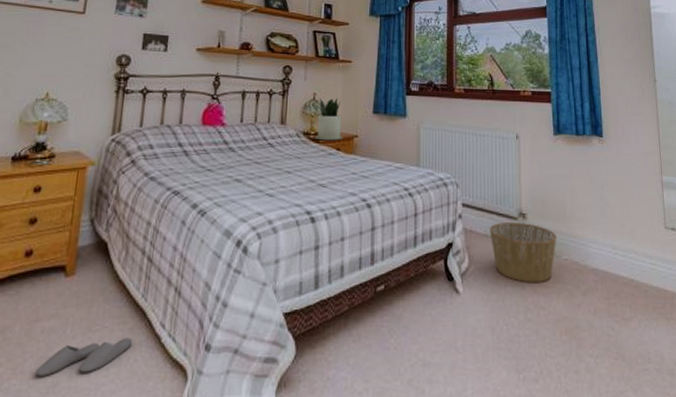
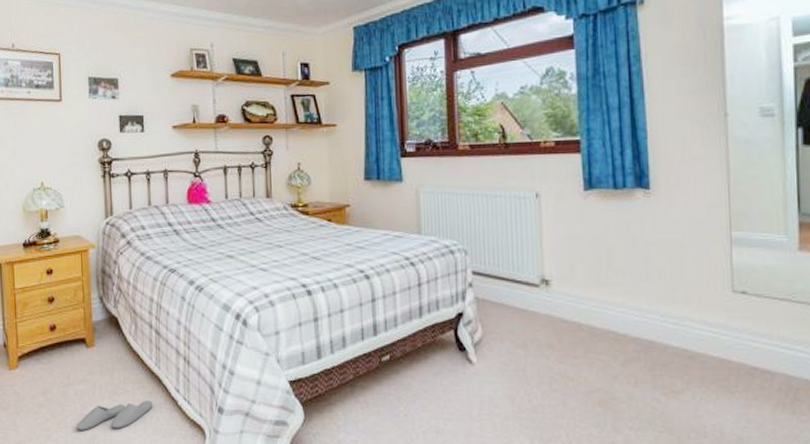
planter: present [315,98,343,141] -> none [304,167,334,213]
basket: present [489,221,557,284] -> none [505,289,588,354]

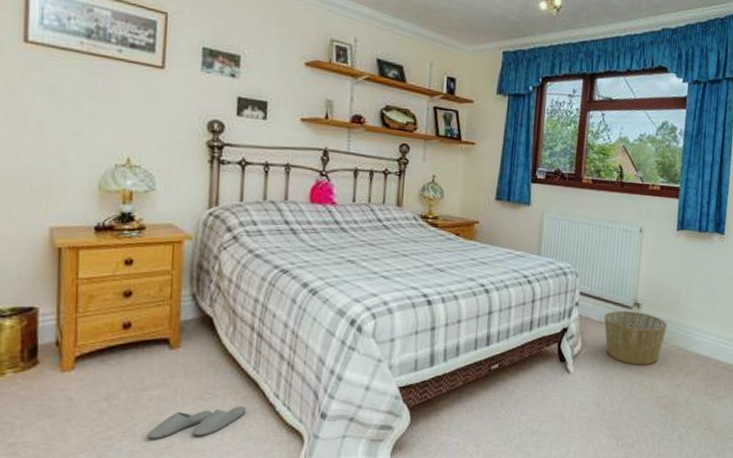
basket: none [505,289,588,354] -> present [604,310,667,366]

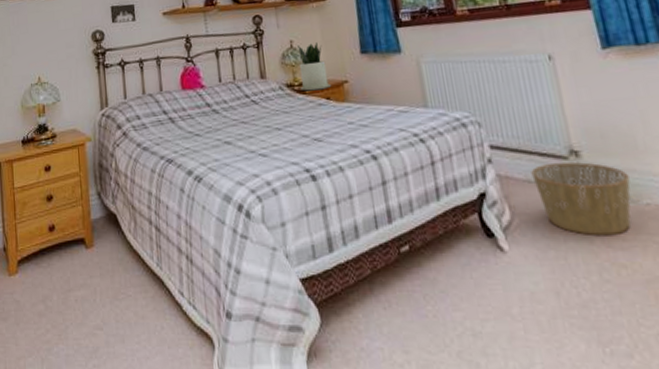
slippers: present [147,406,247,439] -> none [77,306,157,342]
planter: none [433,181,463,226] -> present [298,43,332,92]

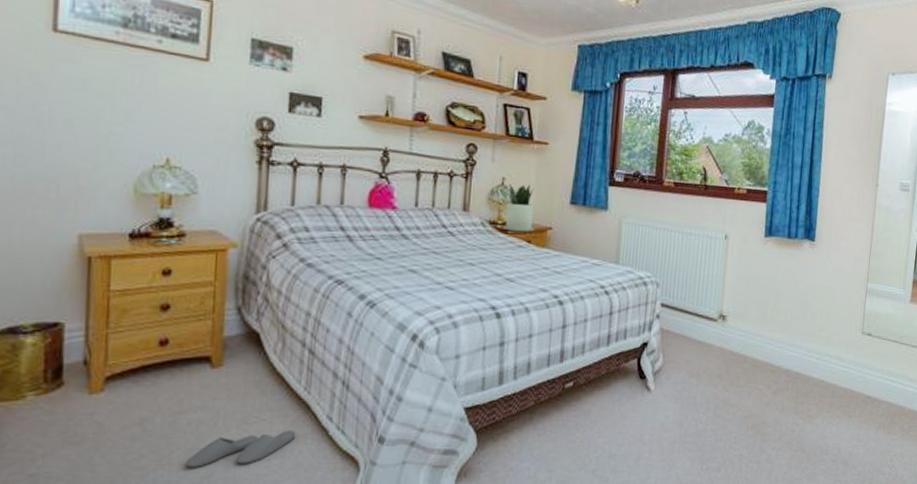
slippers: none [77,306,157,342] -> present [185,430,296,467]
basket: present [531,161,631,236] -> none [687,323,755,383]

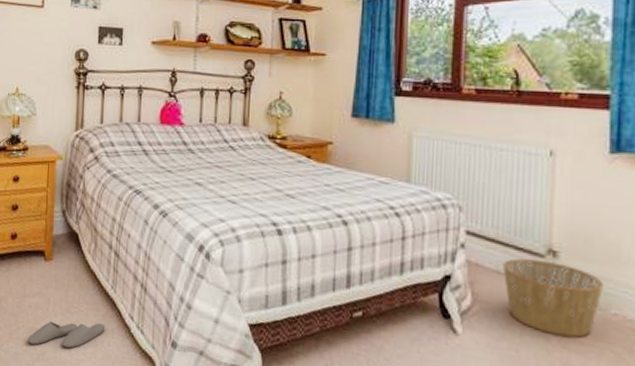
planter: present [503,183,535,233] -> none [282,97,315,148]
basket: none [687,323,755,383] -> present [502,258,603,338]

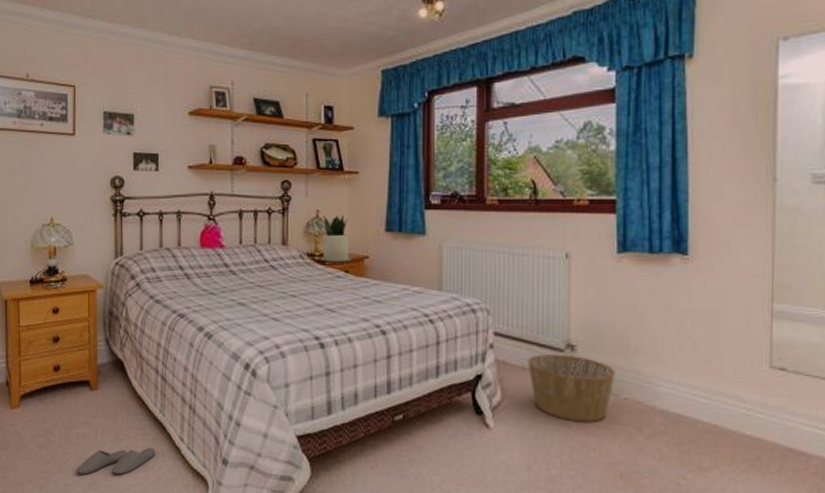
planter: none [282,97,315,148] -> present [321,215,352,263]

